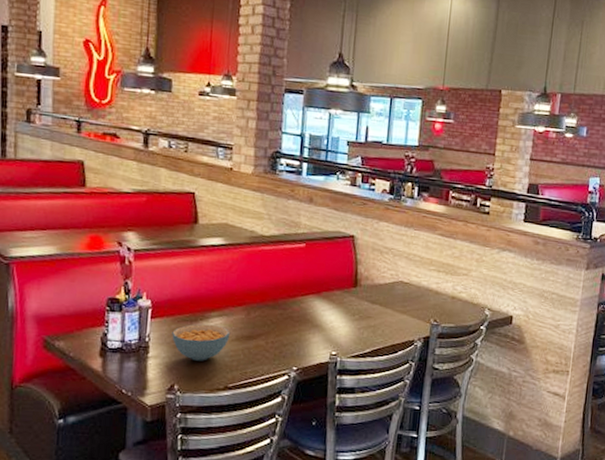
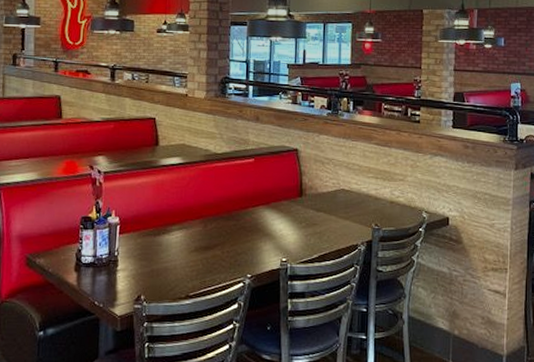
cereal bowl: present [172,324,231,361] -> none [138,237,190,272]

